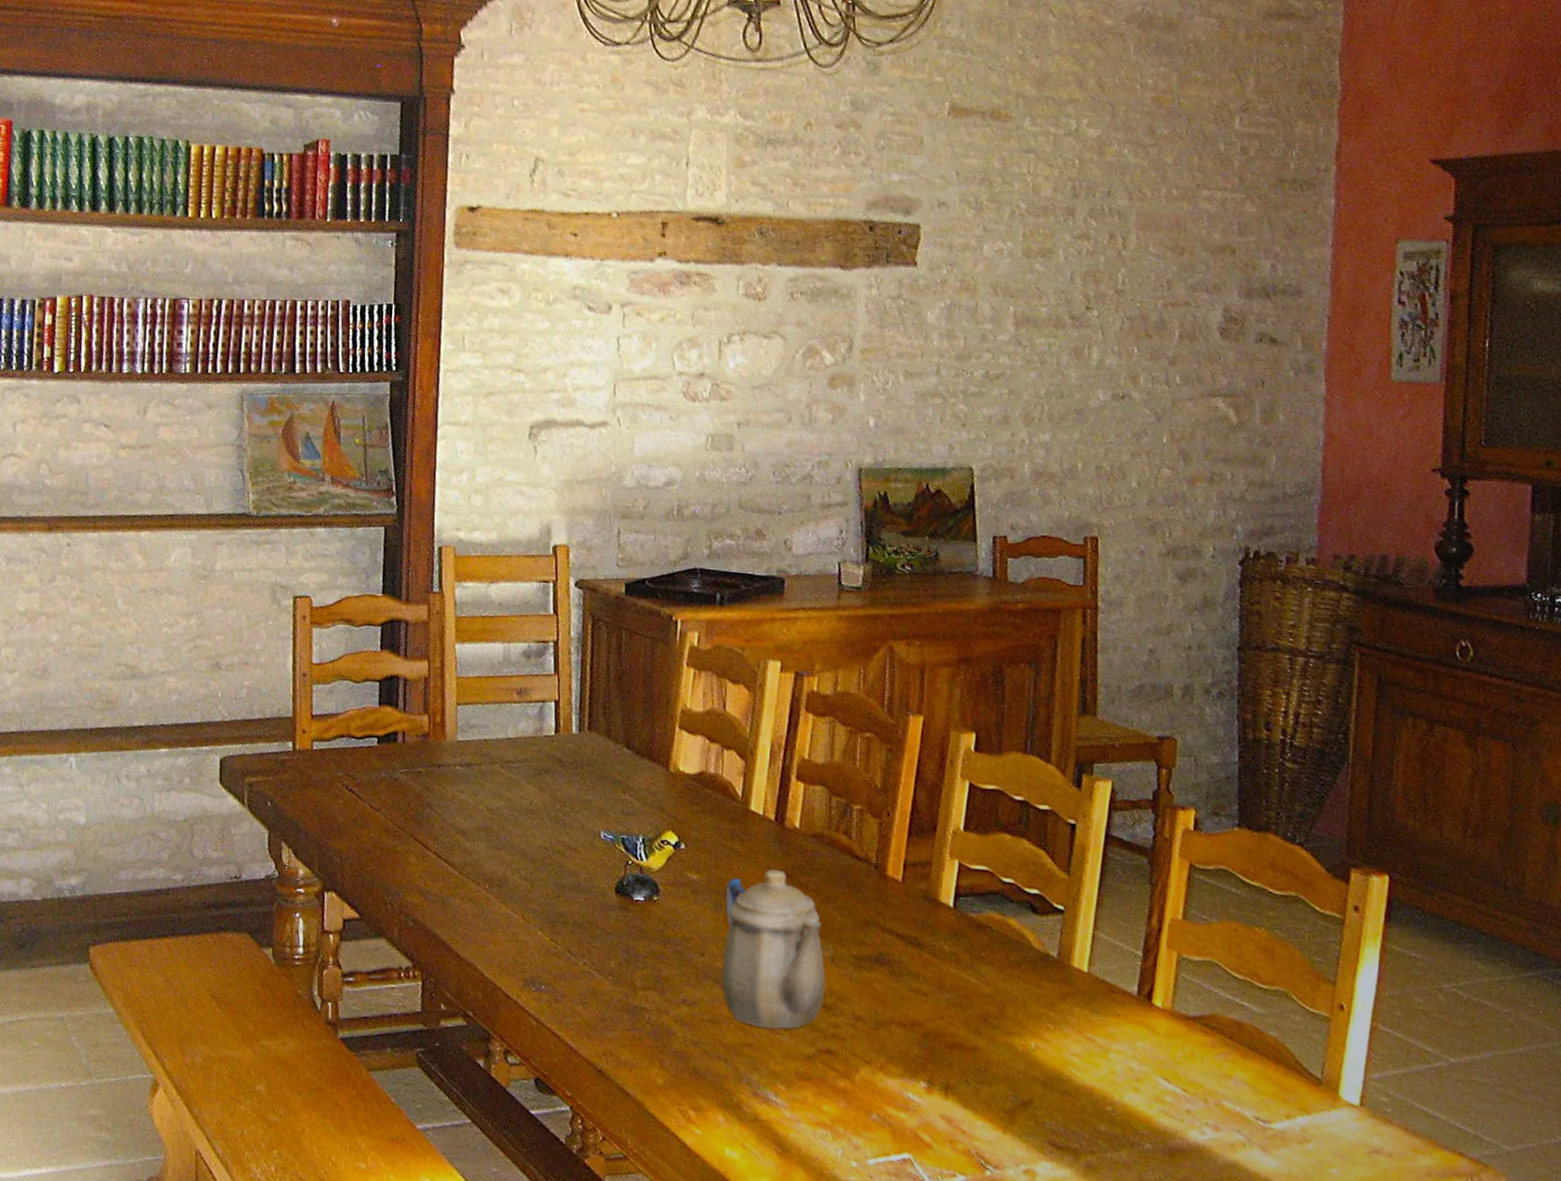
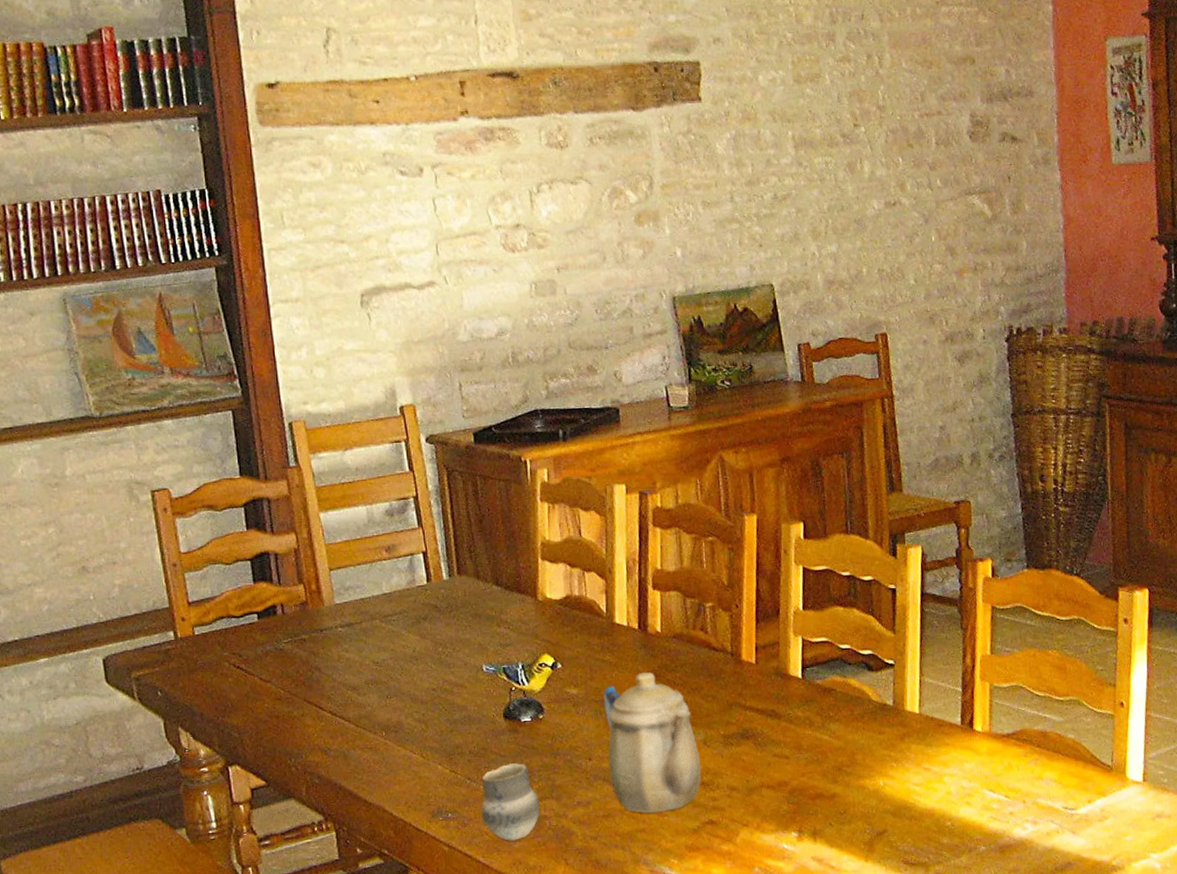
cup: none [576,943,641,1029] -> present [481,763,540,841]

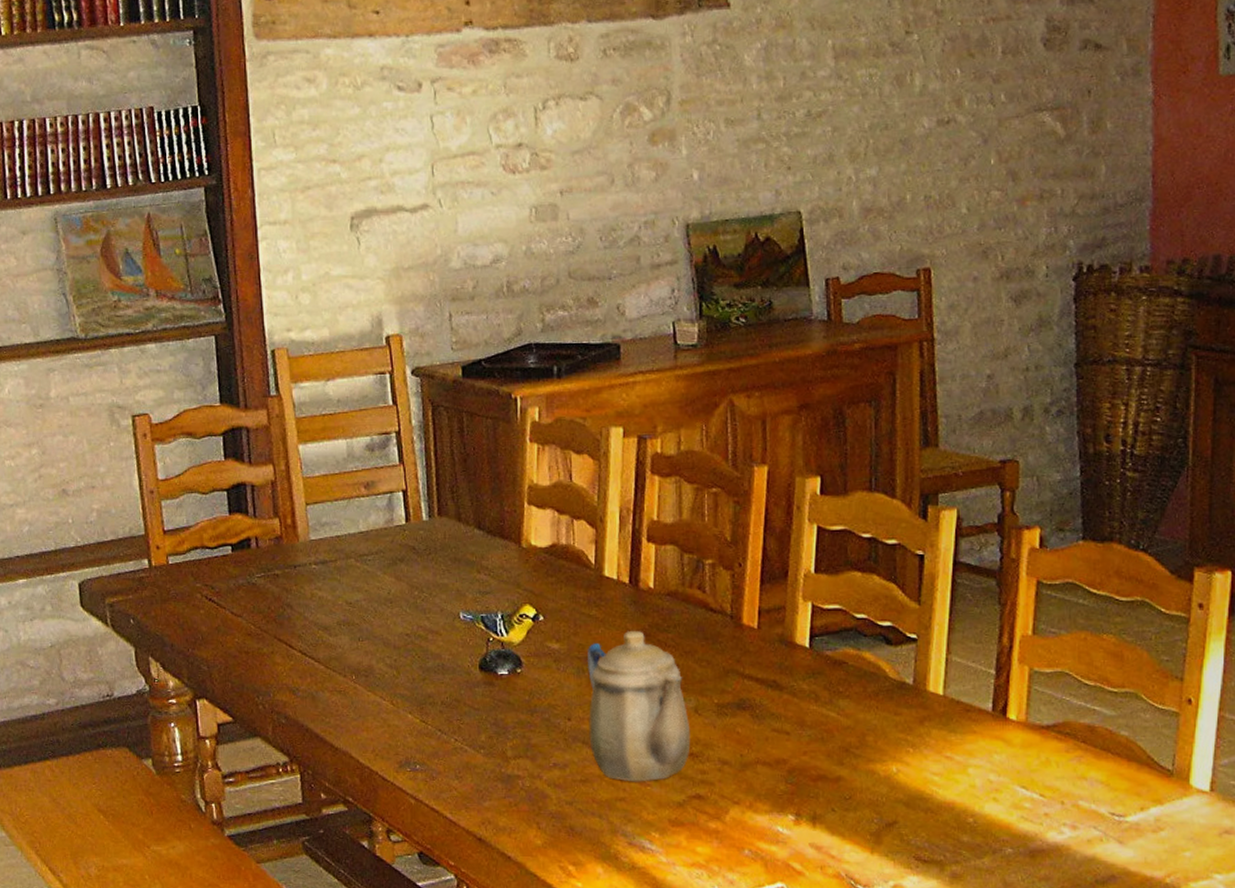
cup: present [481,763,540,841] -> none [450,718,513,799]

